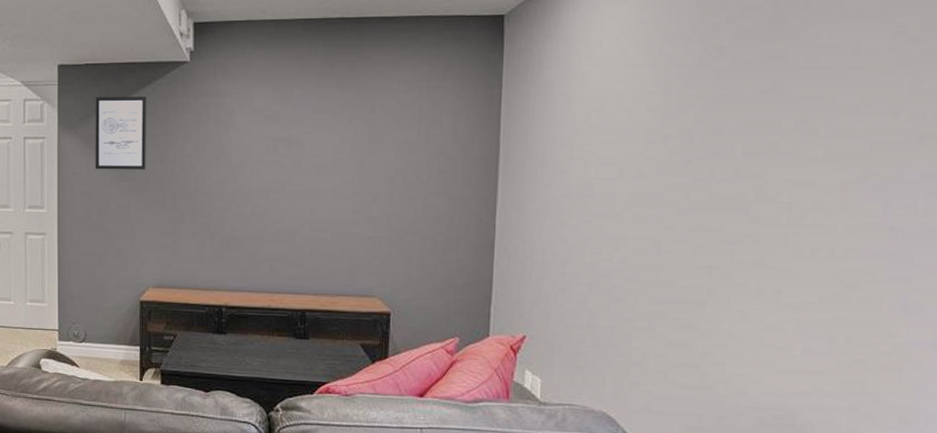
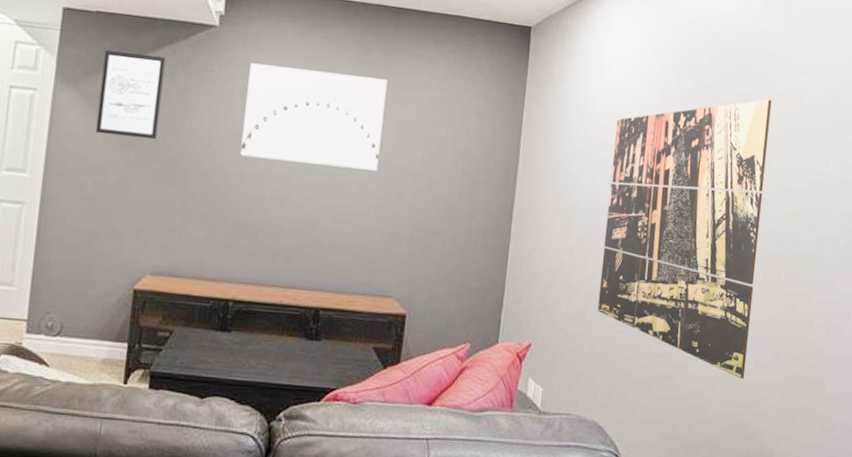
wall art: none [220,90,354,179] -> present [240,63,387,171]
wall art: none [599,54,815,367] -> present [597,99,772,379]

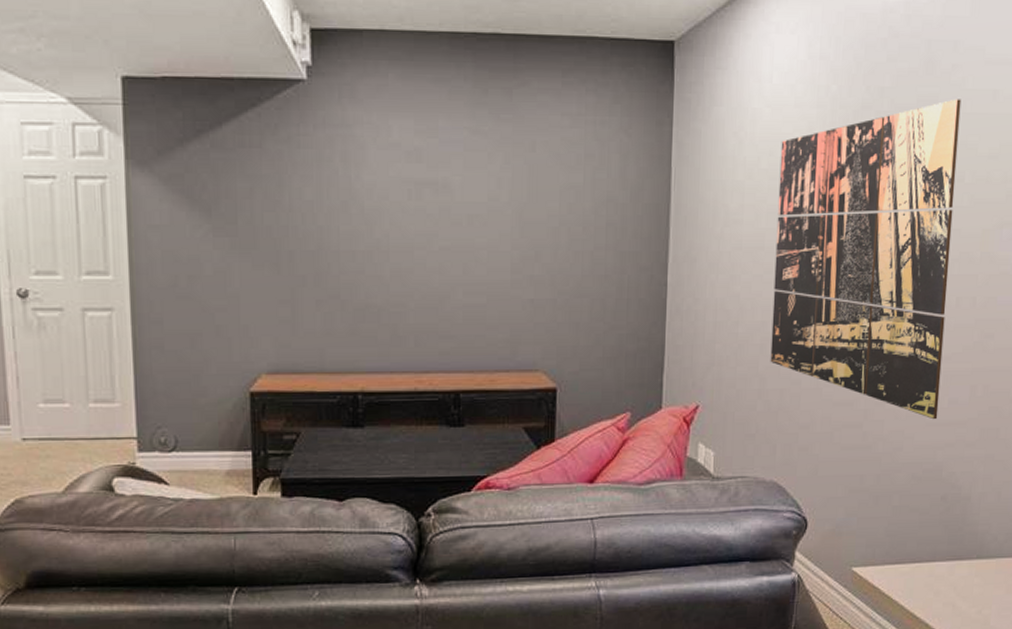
wall art: present [95,50,166,140] -> none [178,123,252,222]
wall art: present [240,63,387,171] -> none [349,119,511,231]

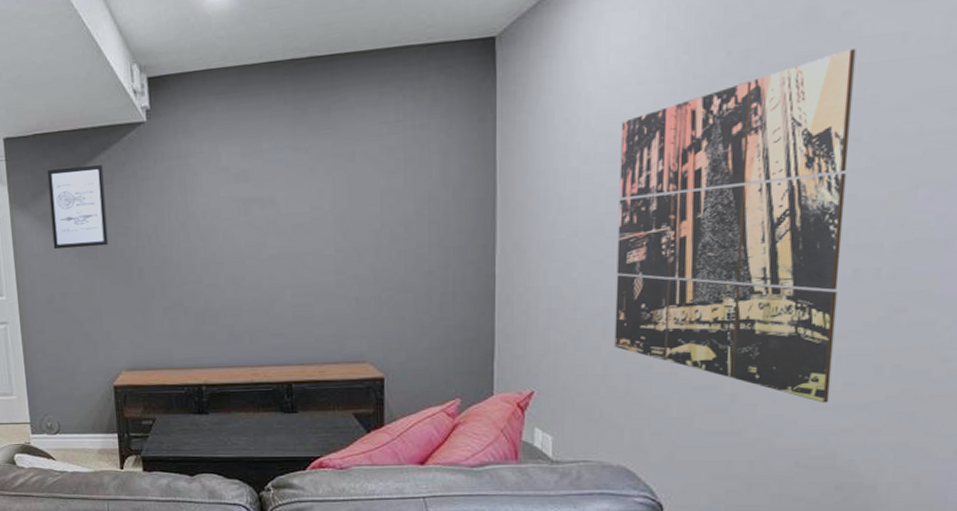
wall art: none [178,123,252,222] -> present [47,165,108,250]

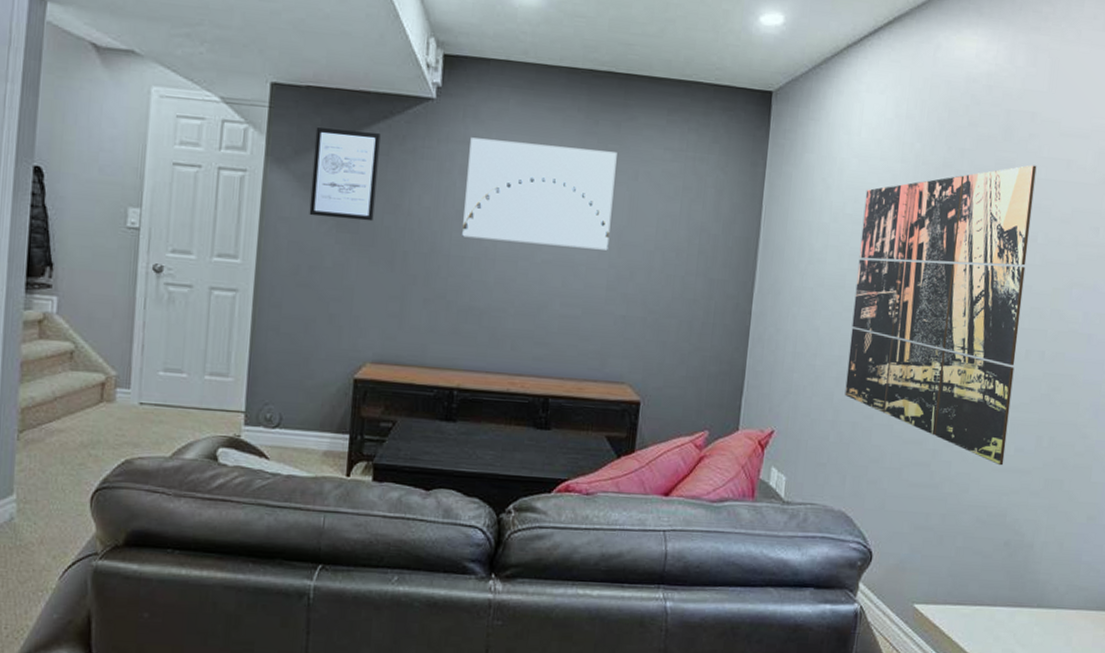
wall art: none [184,137,333,246] -> present [462,137,617,250]

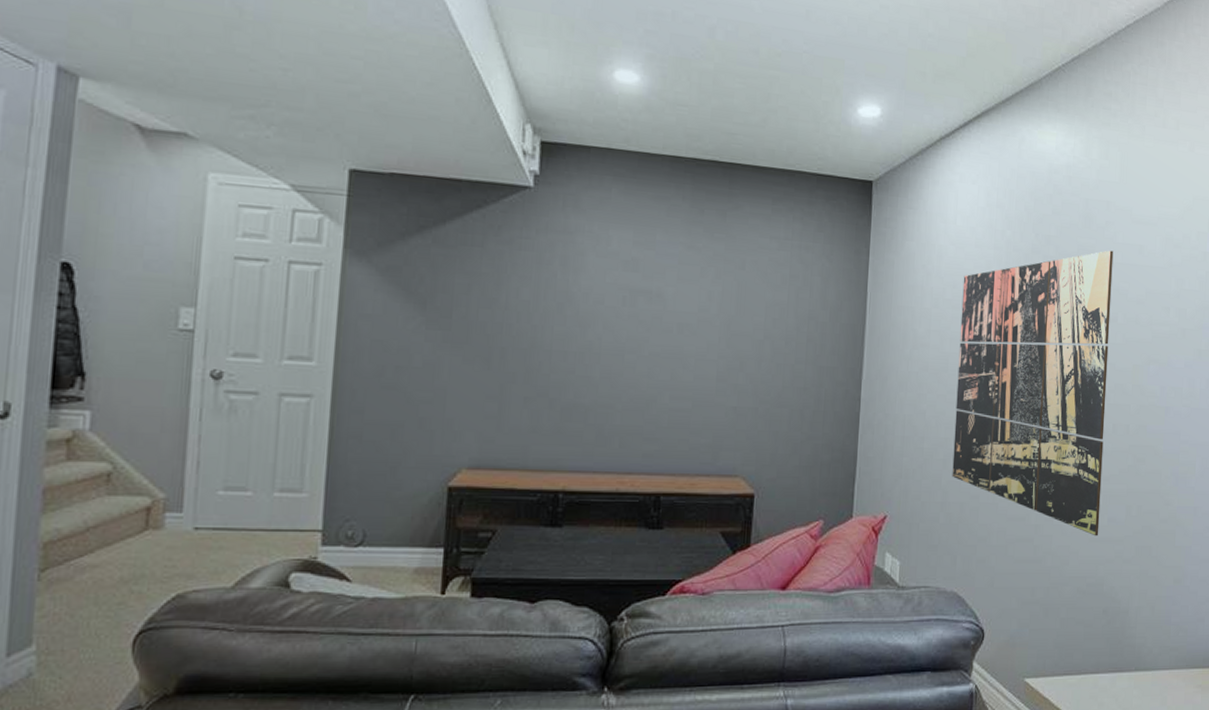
wall art: present [309,127,381,222] -> none [394,217,474,317]
wall art: present [462,137,617,250] -> none [564,227,724,341]

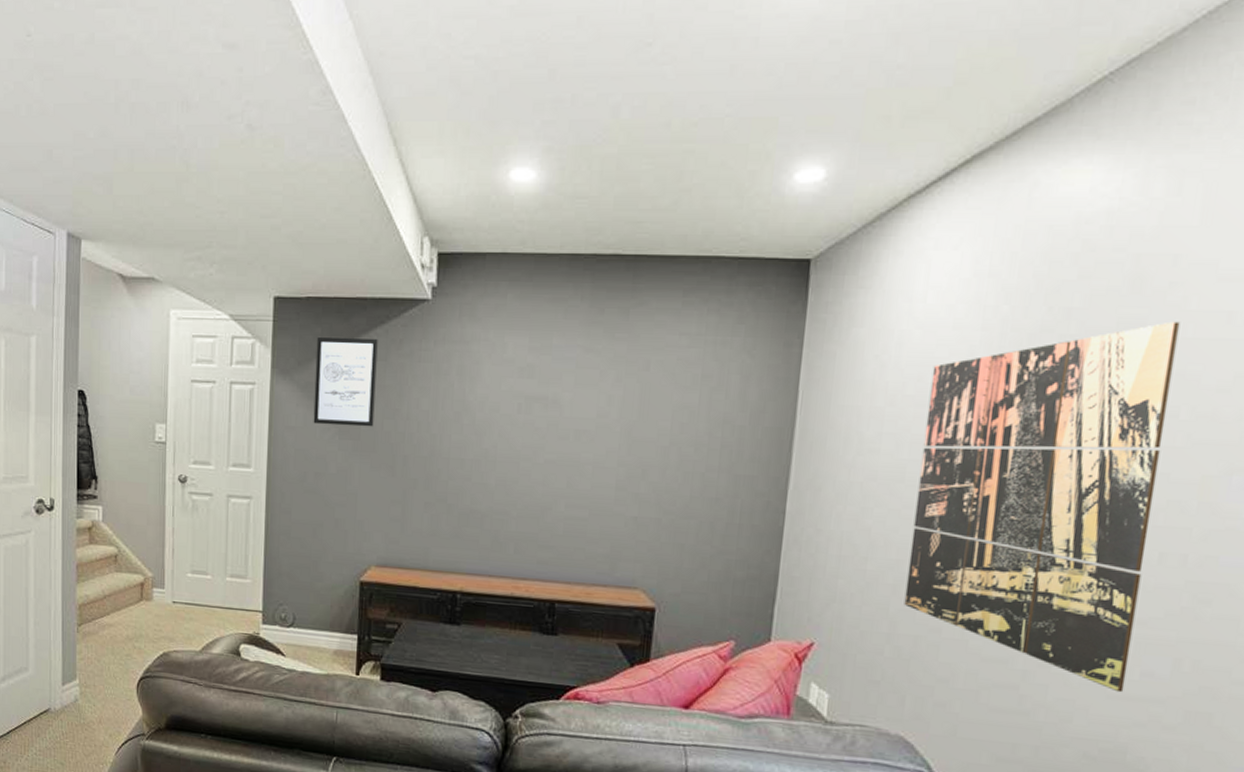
wall art: none [394,217,474,317] -> present [313,337,378,427]

